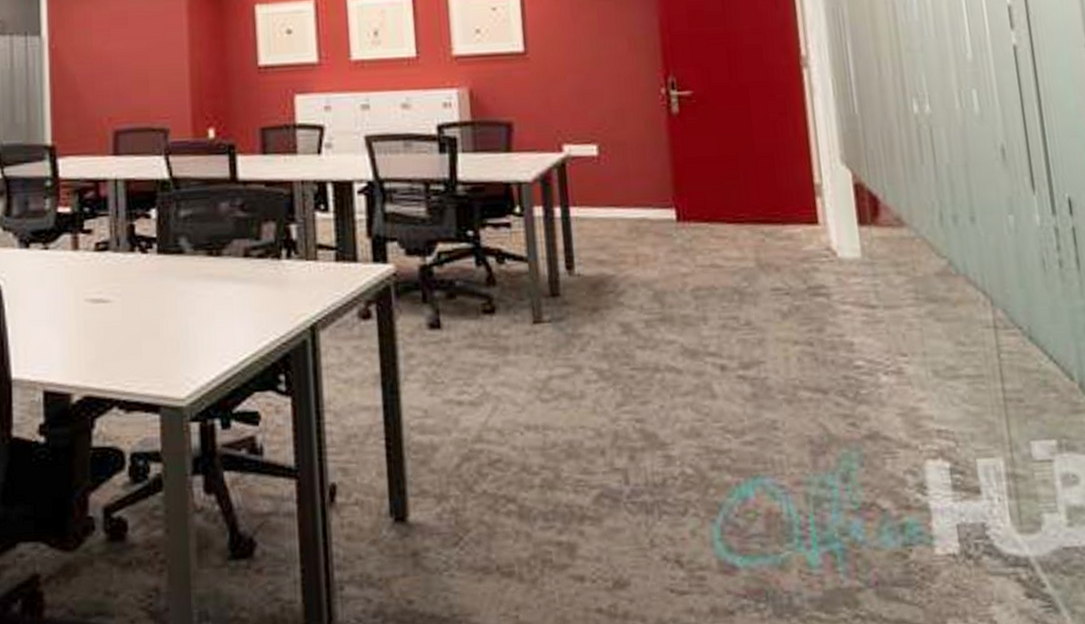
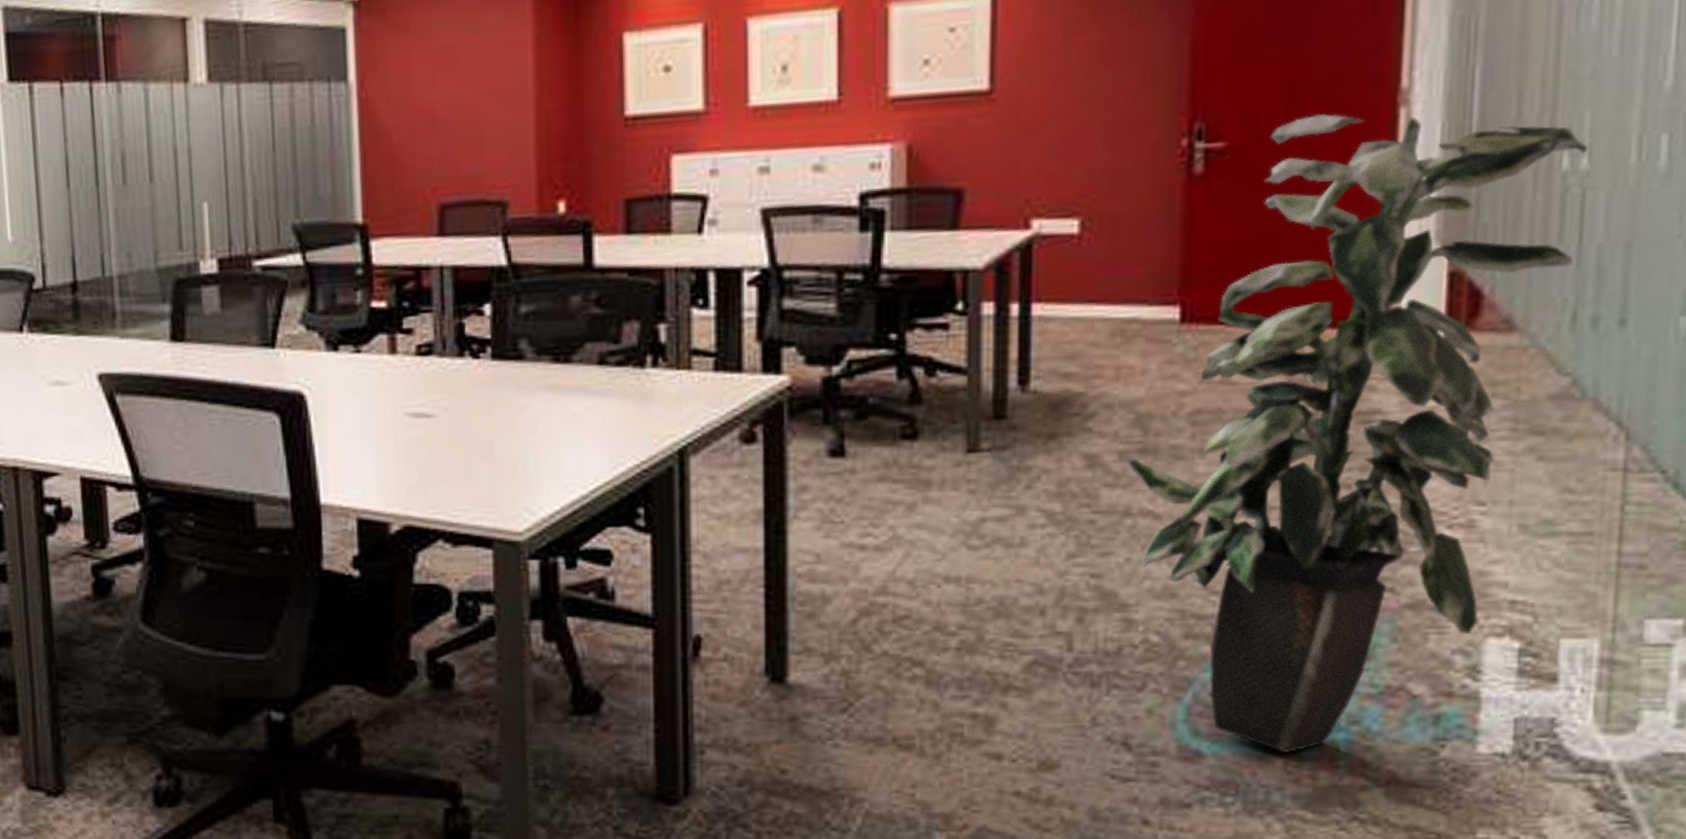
indoor plant: none [651,72,933,563] -> present [1126,113,1589,753]

